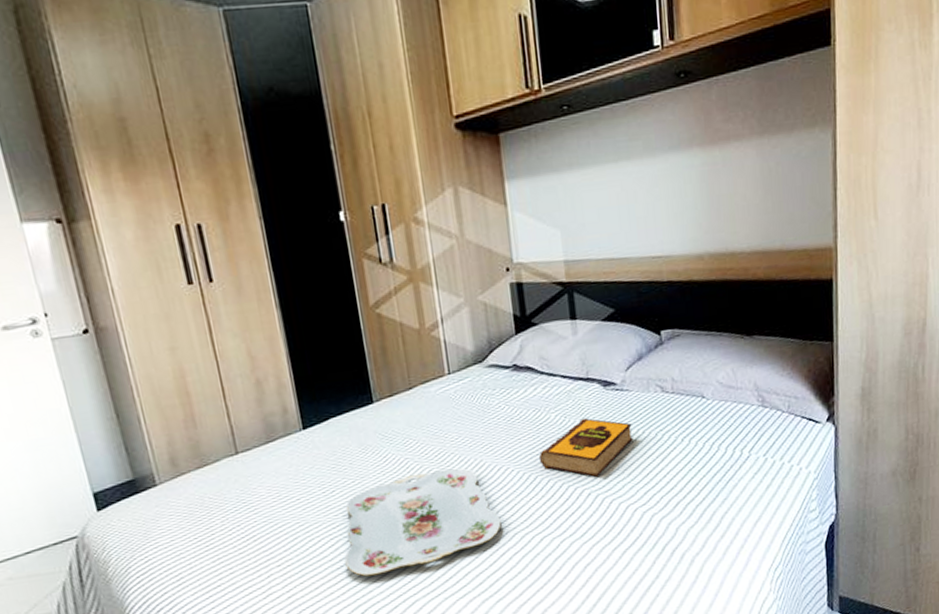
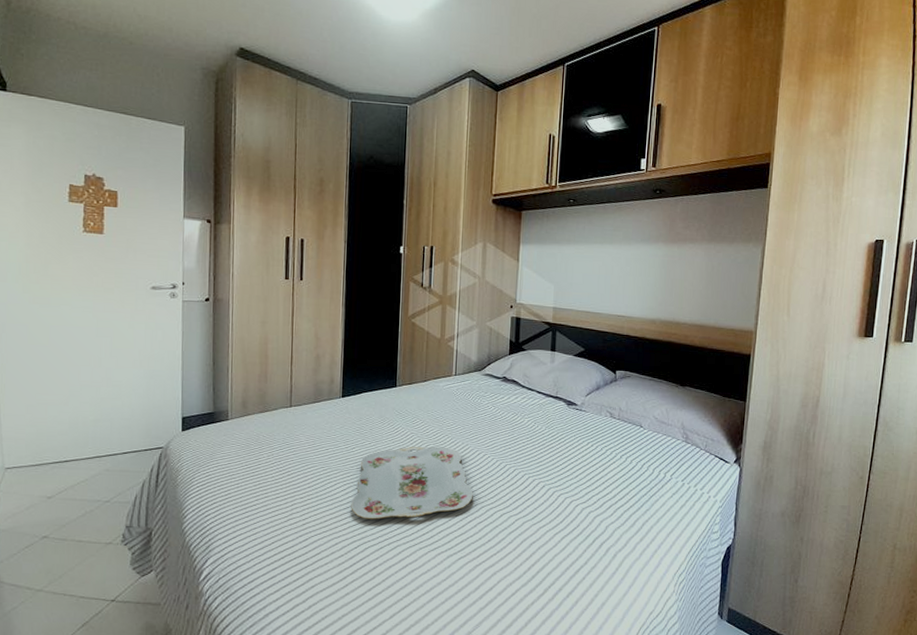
hardback book: present [538,418,633,477] -> none [510,427,584,473]

